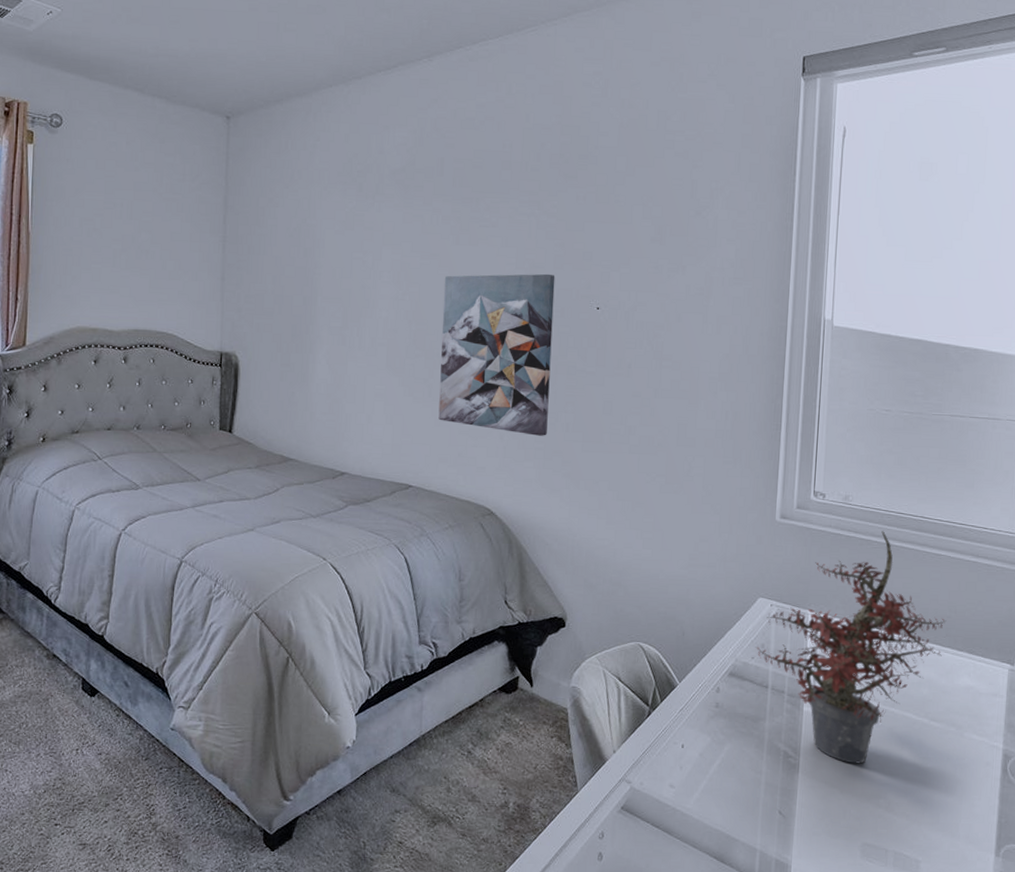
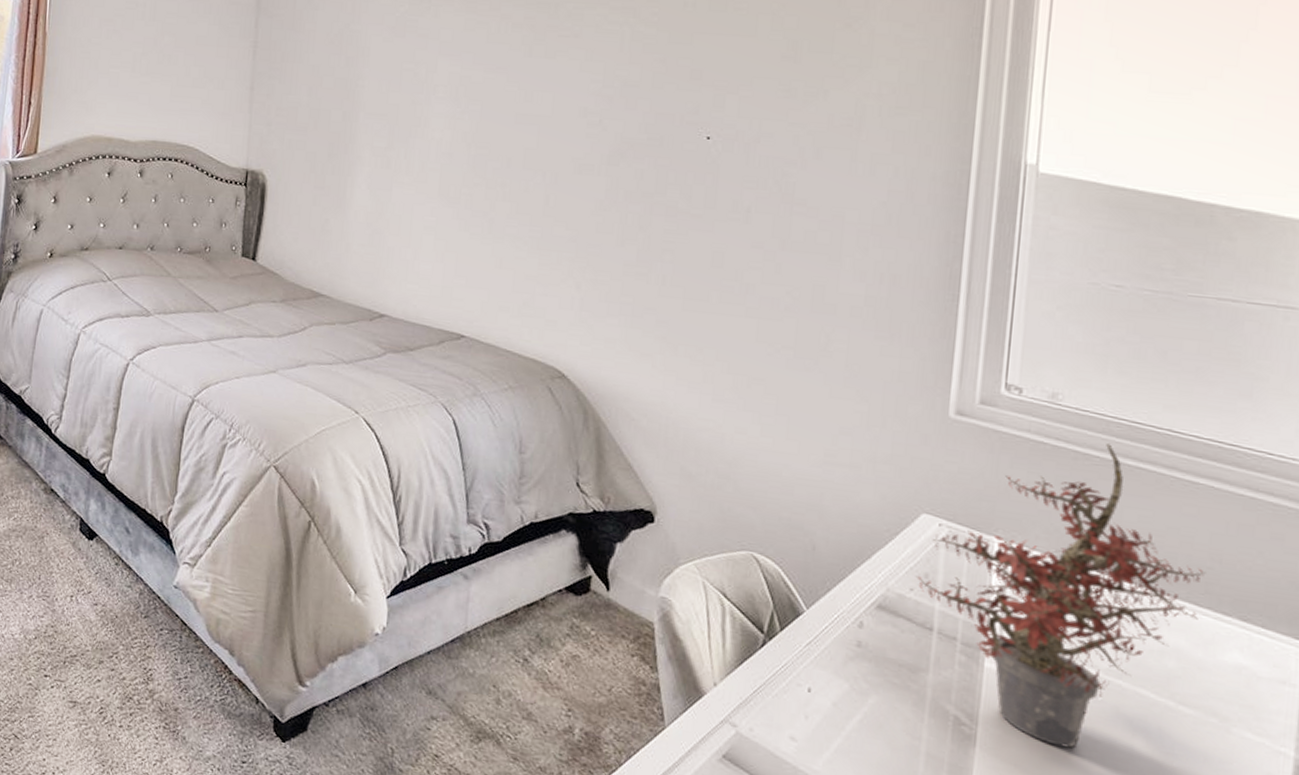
wall art: present [438,273,555,436] -> none [500,92,654,289]

